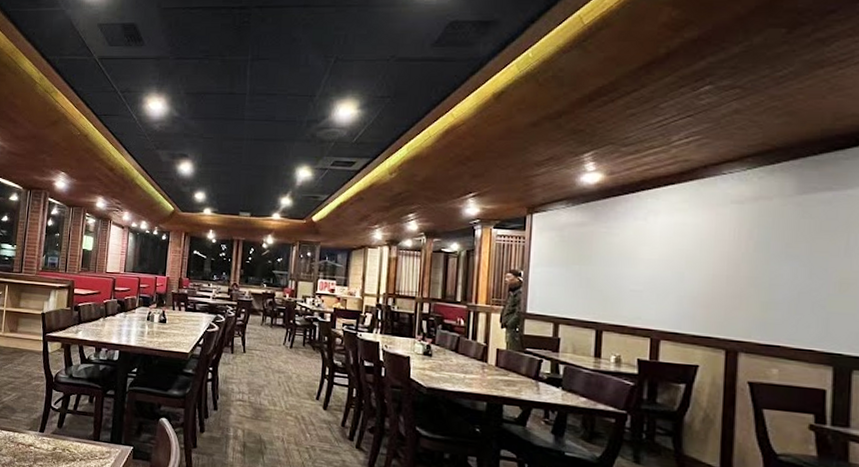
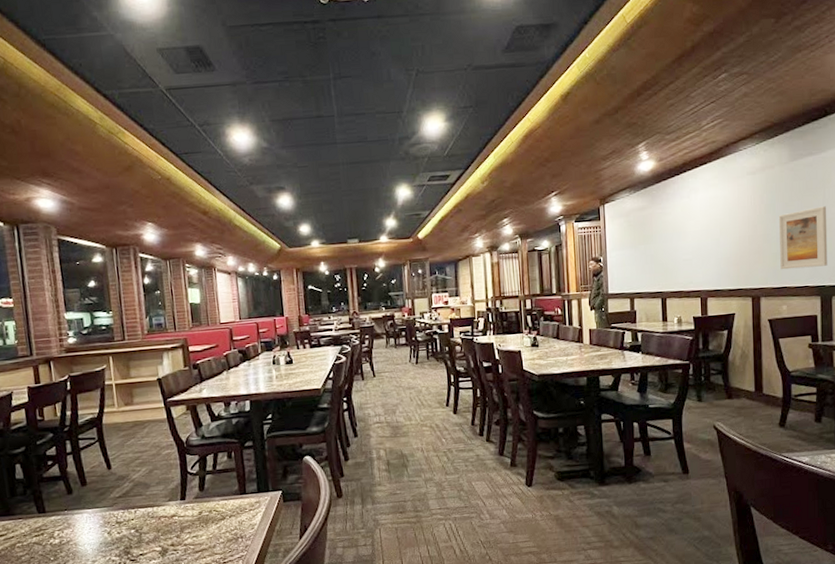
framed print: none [772,254,851,330] -> present [778,206,828,270]

